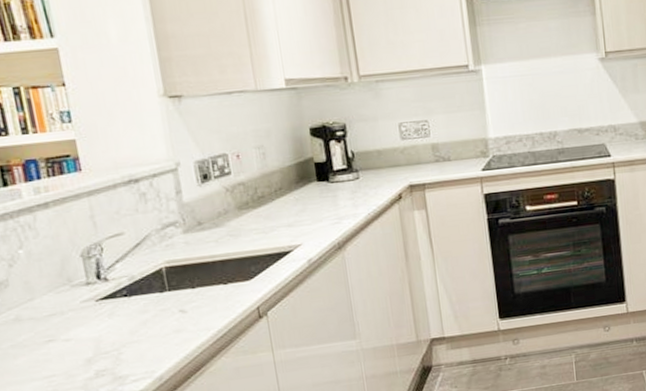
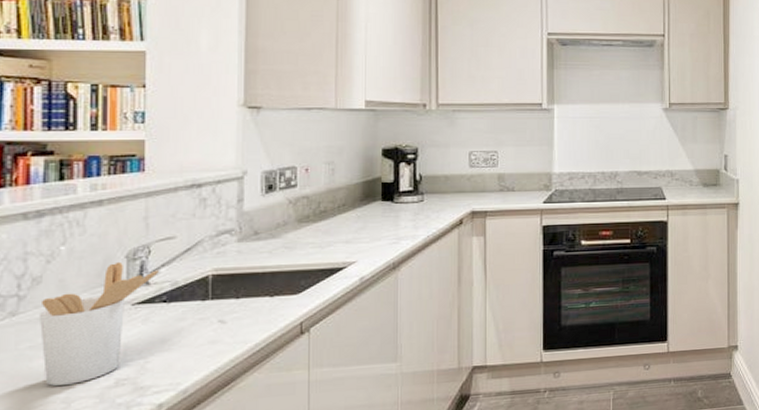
utensil holder: none [12,261,115,380] -> present [38,261,159,386]

